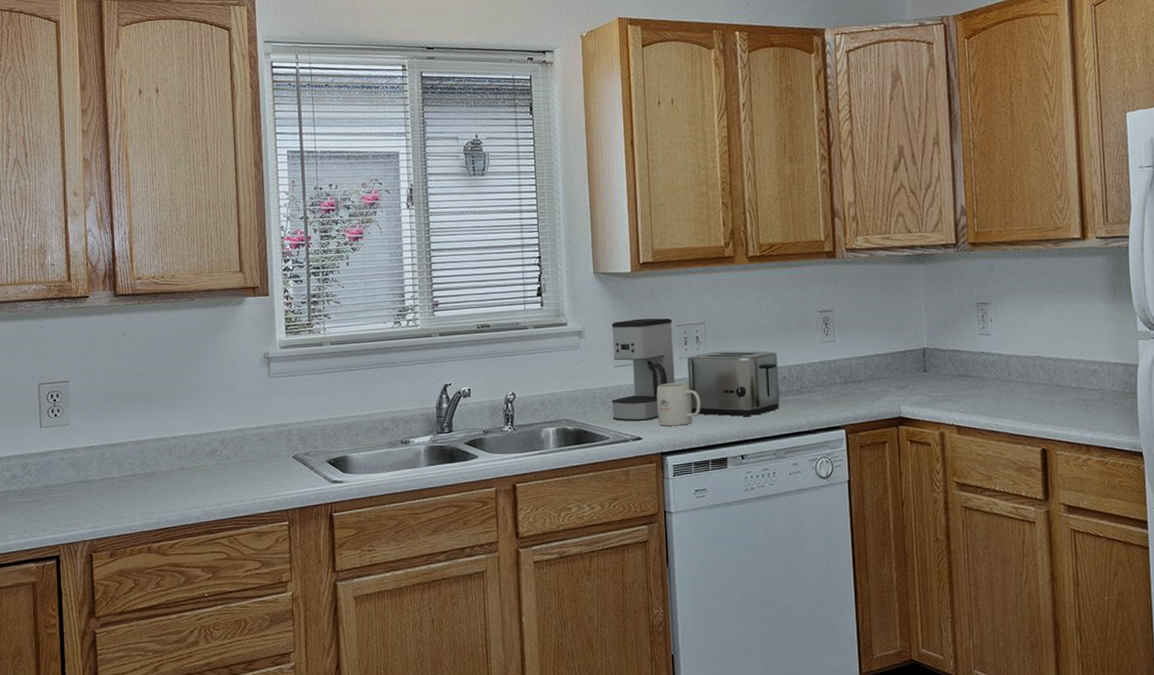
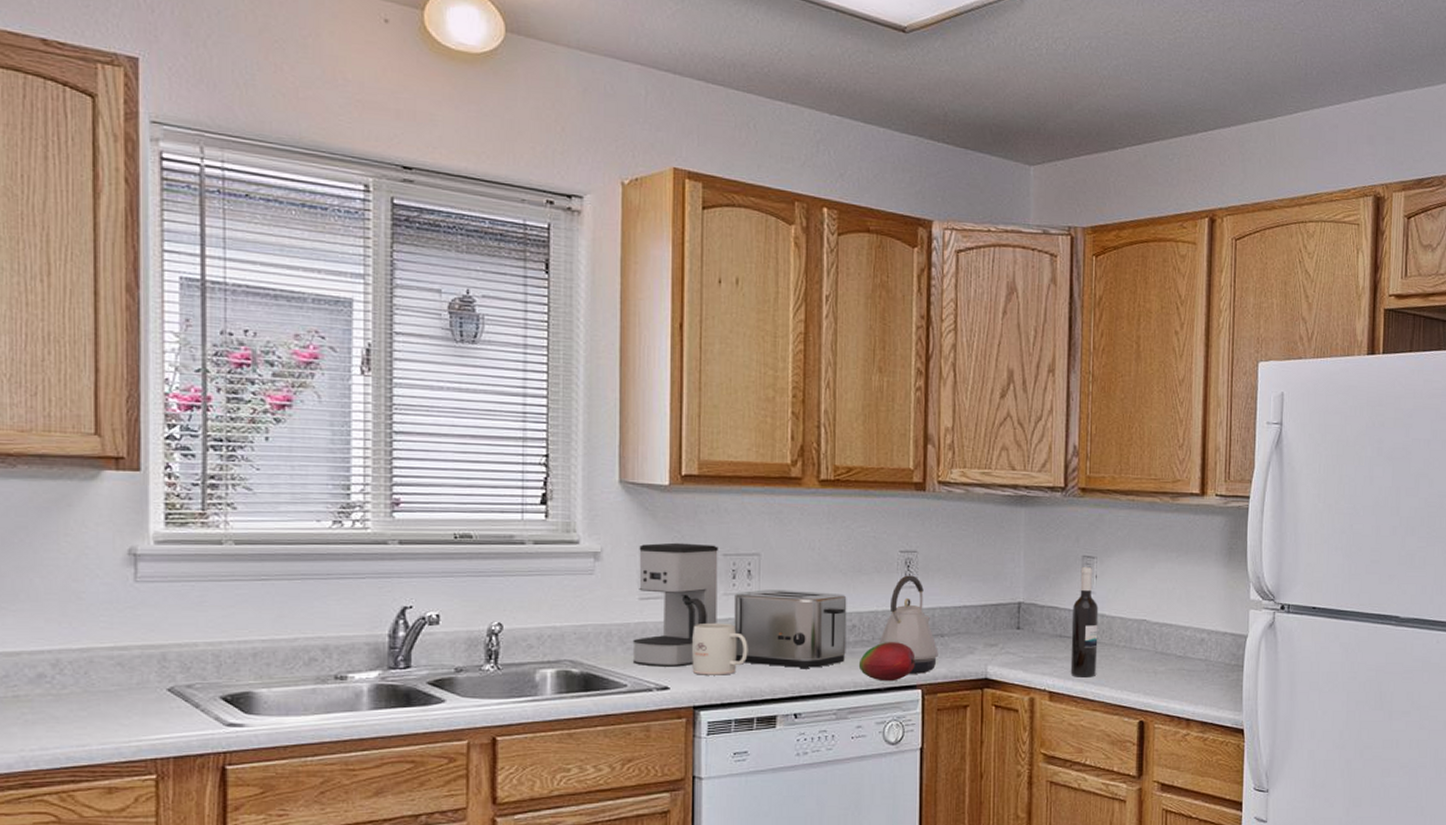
fruit: none [791,389,839,424] -> present [858,642,916,682]
kettle: none [806,331,857,416] -> present [878,575,939,674]
wine bottle: none [971,313,999,412] -> present [1070,567,1099,677]

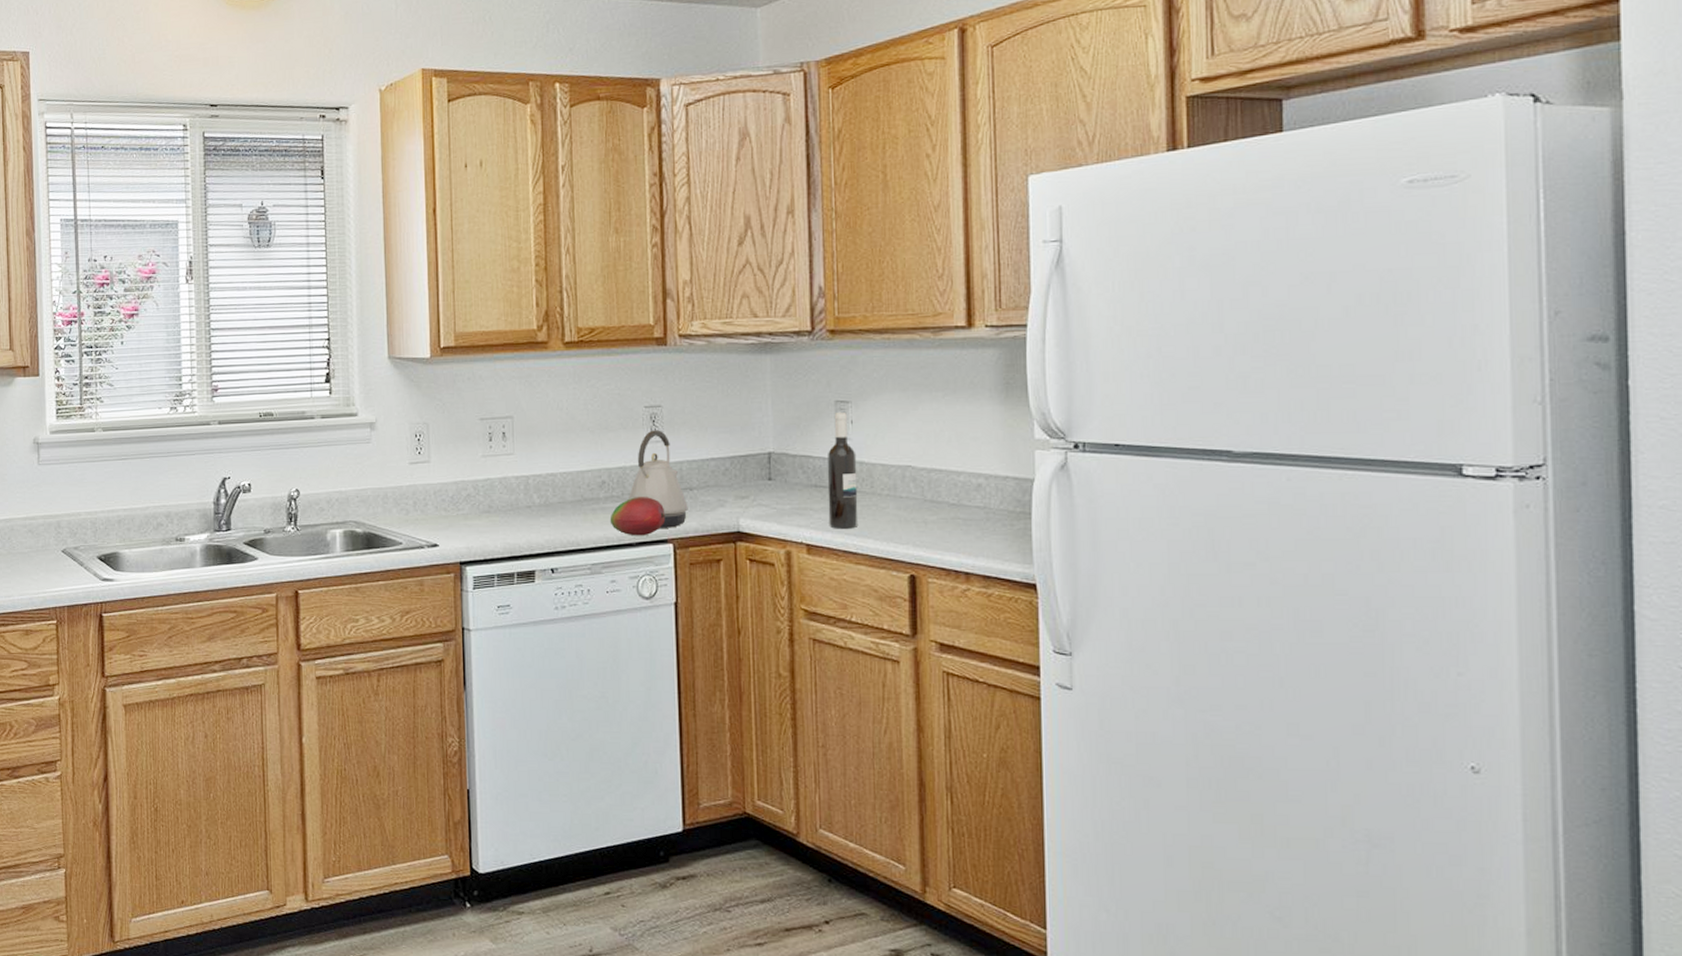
coffee maker: present [632,542,718,667] -> none [405,410,477,526]
mug: present [691,622,748,675] -> none [455,483,506,533]
toaster: present [733,589,847,669] -> none [491,449,597,525]

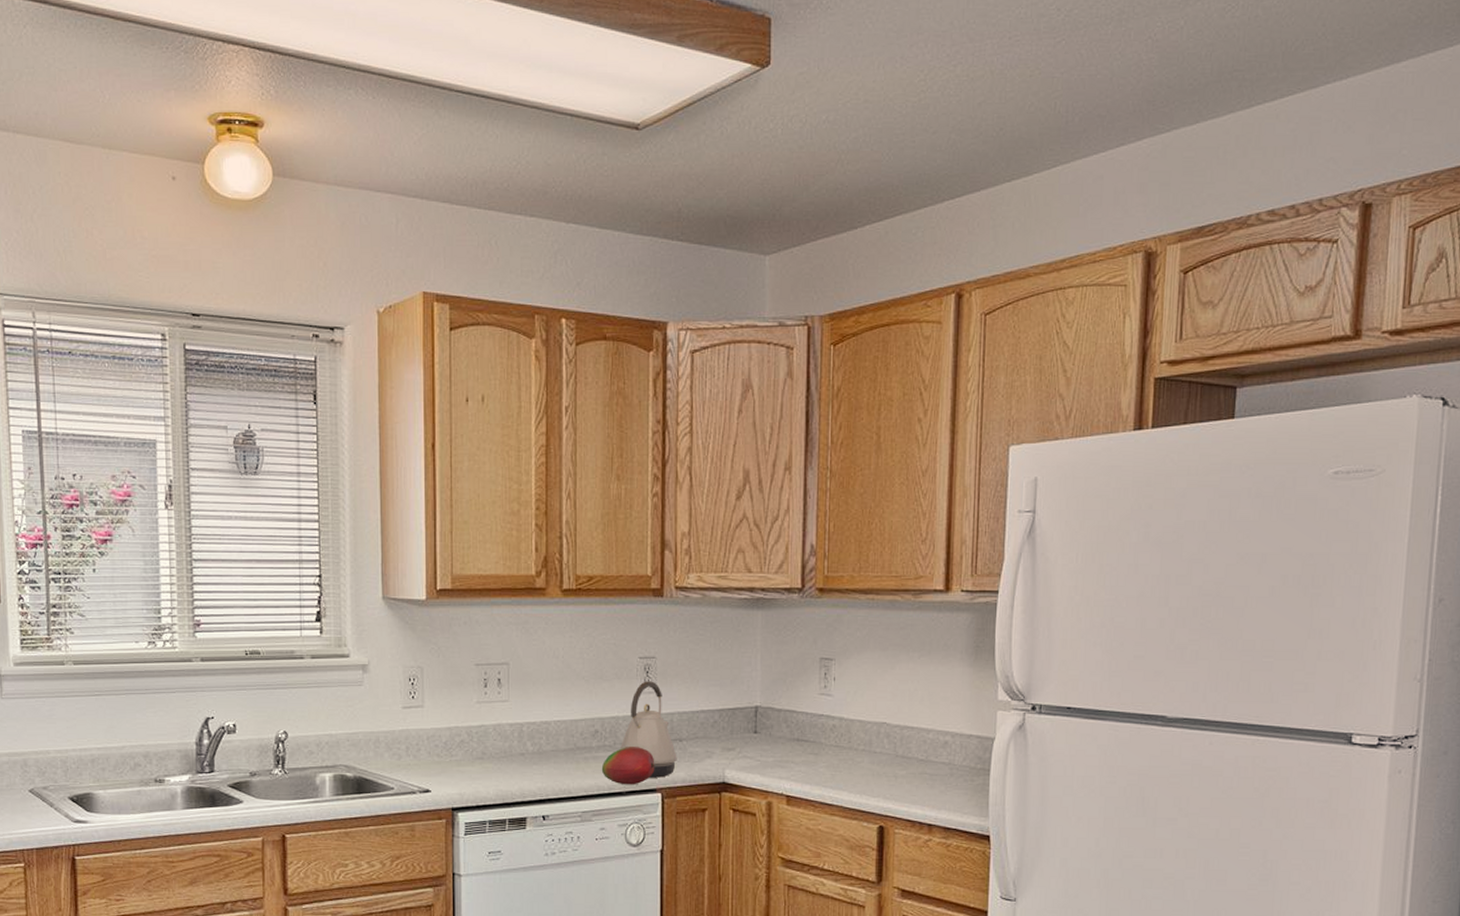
wine bottle: present [827,413,859,529] -> none [808,670,837,782]

